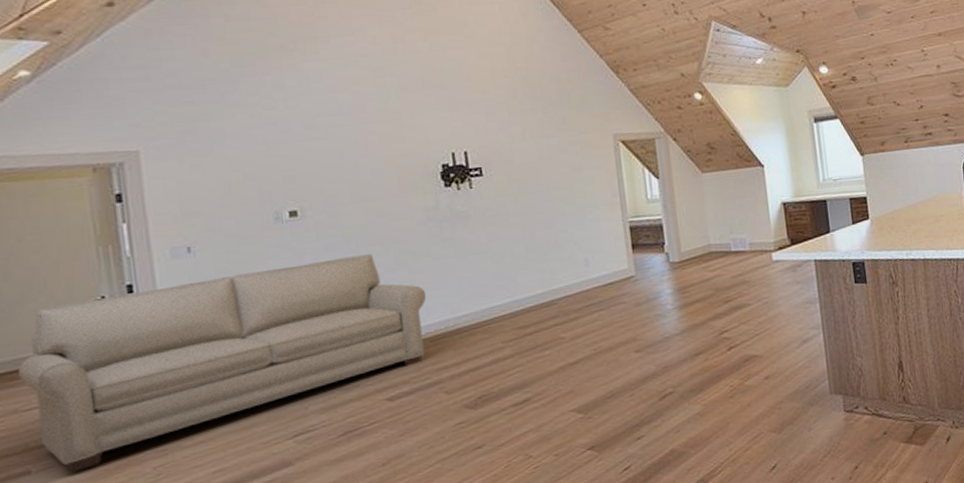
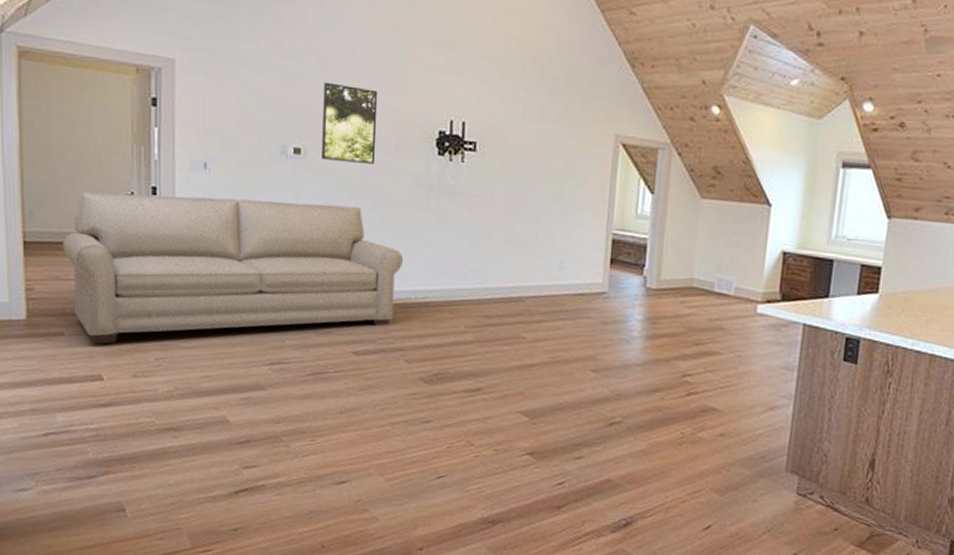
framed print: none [313,139,380,216] -> present [322,82,378,164]

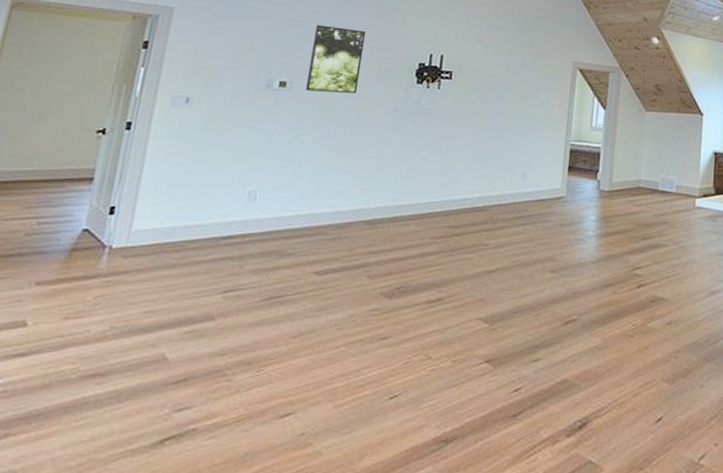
sofa: present [63,192,404,344] -> none [9,129,376,287]

